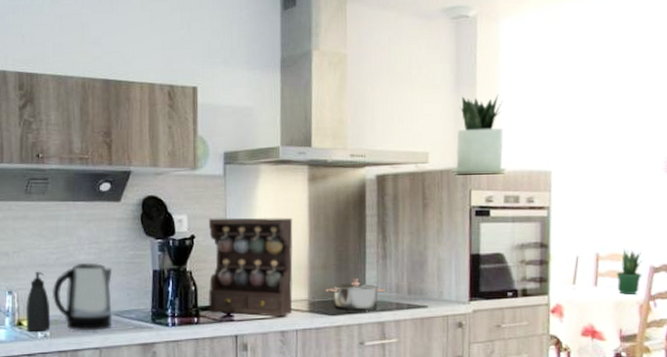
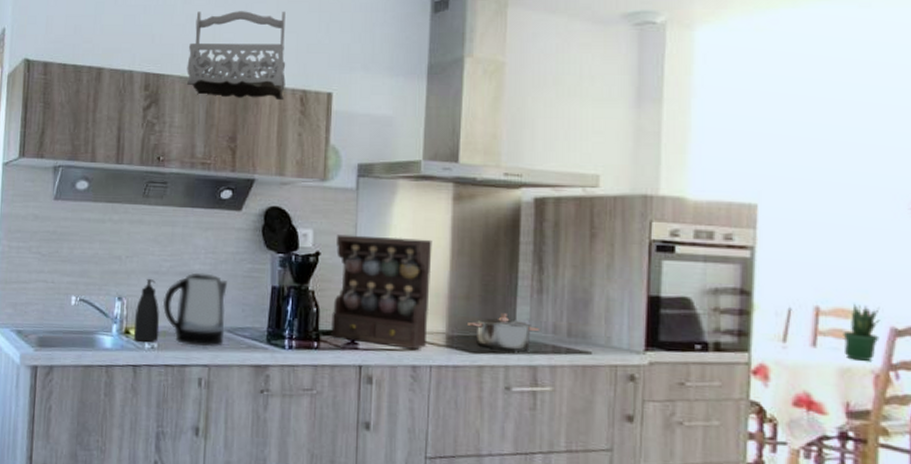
decorative basket: none [59,9,154,96] -> present [187,11,286,101]
planter: present [451,94,507,175] -> none [627,112,699,205]

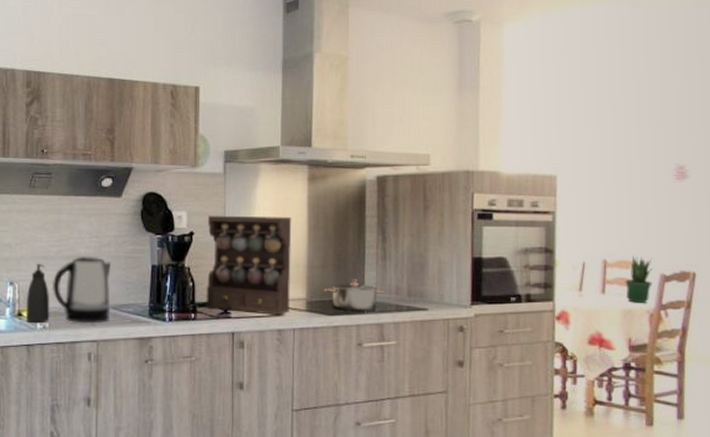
decorative basket: present [187,11,286,101] -> none [66,11,157,95]

